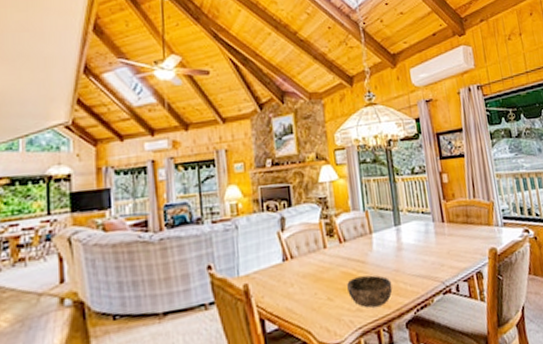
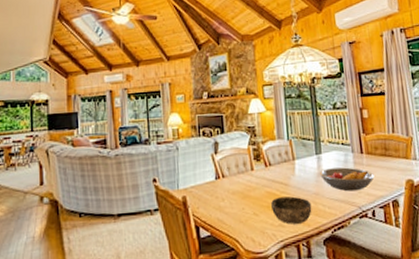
fruit bowl: none [398,238,457,266] -> present [319,167,375,192]

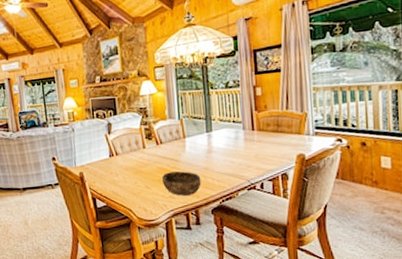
fruit bowl: present [319,167,375,192] -> none [209,143,265,166]

